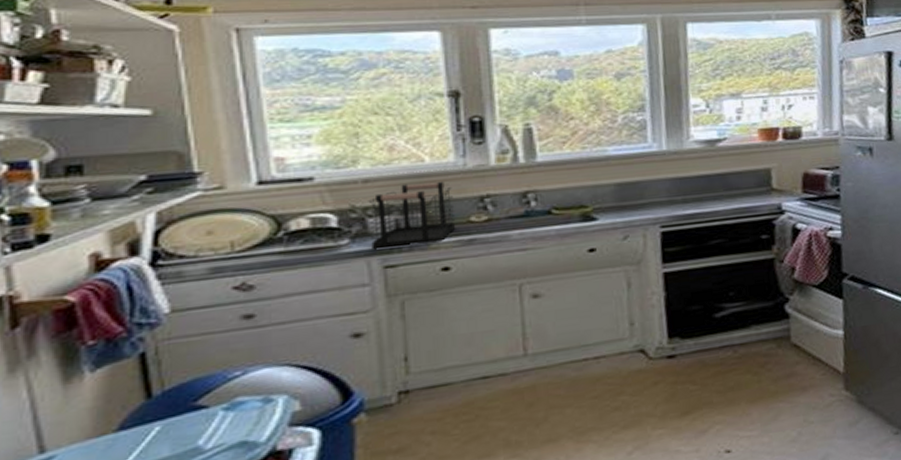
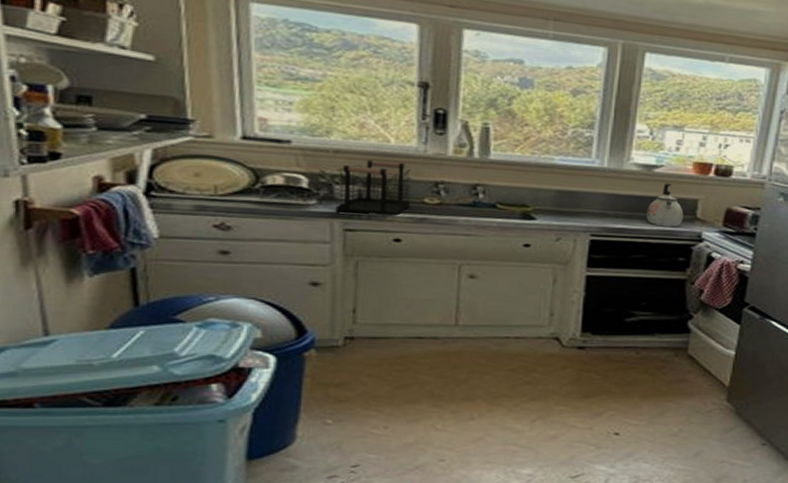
kettle: none [717,156,759,205] -> present [646,183,684,227]

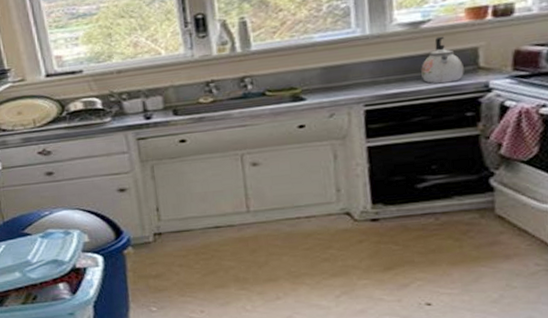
dish rack: present [335,159,412,217] -> none [122,70,189,126]

